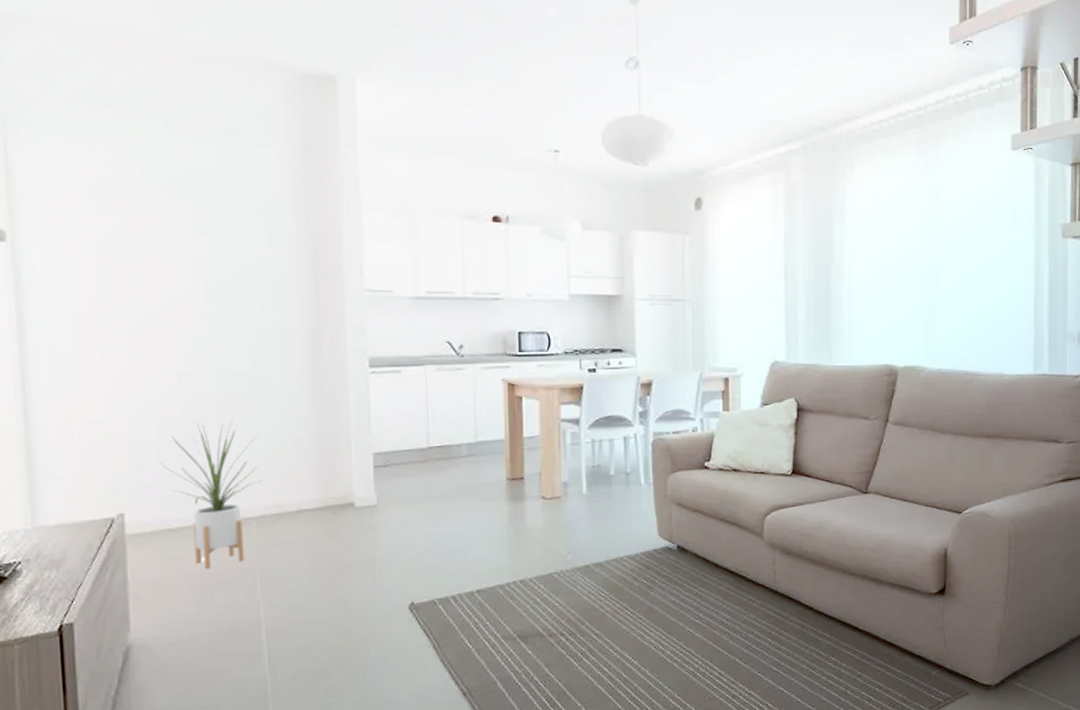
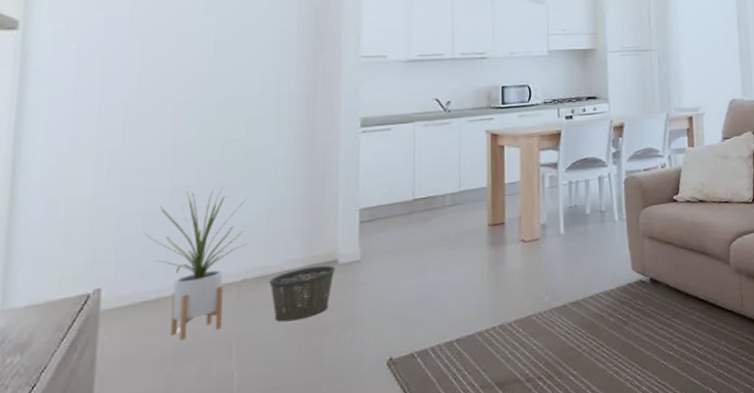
basket: none [287,507,353,560] -> present [269,265,336,322]

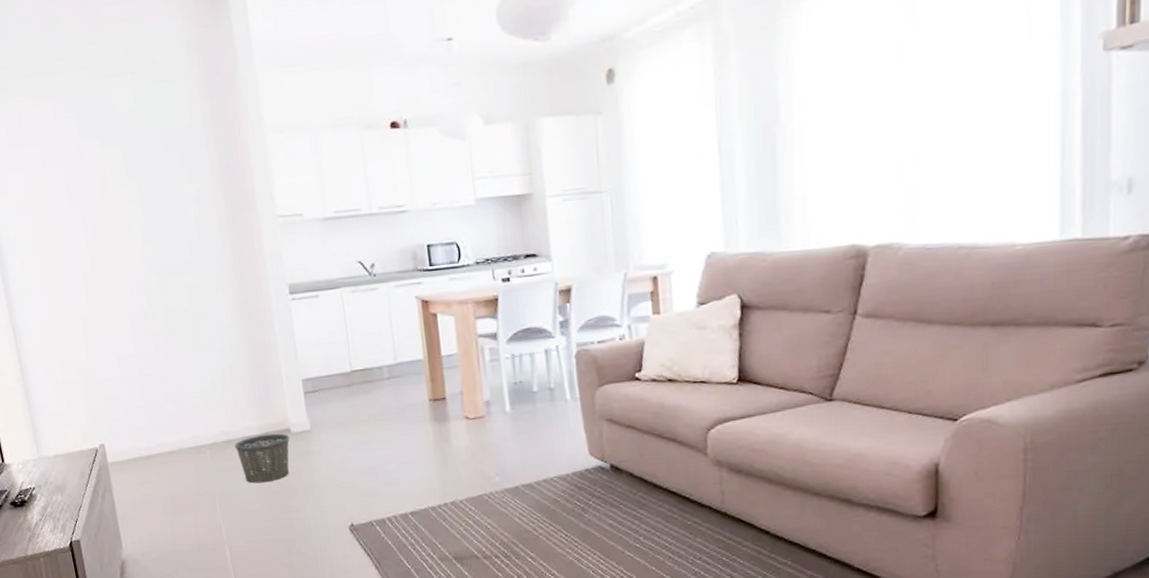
house plant: present [145,188,248,340] -> none [126,356,209,493]

